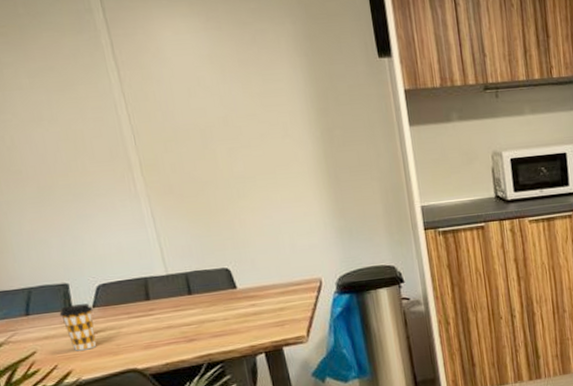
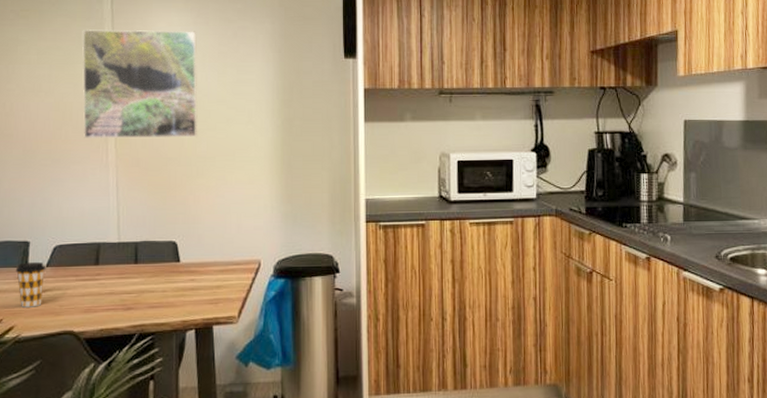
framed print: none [75,38,231,168] -> present [82,28,199,138]

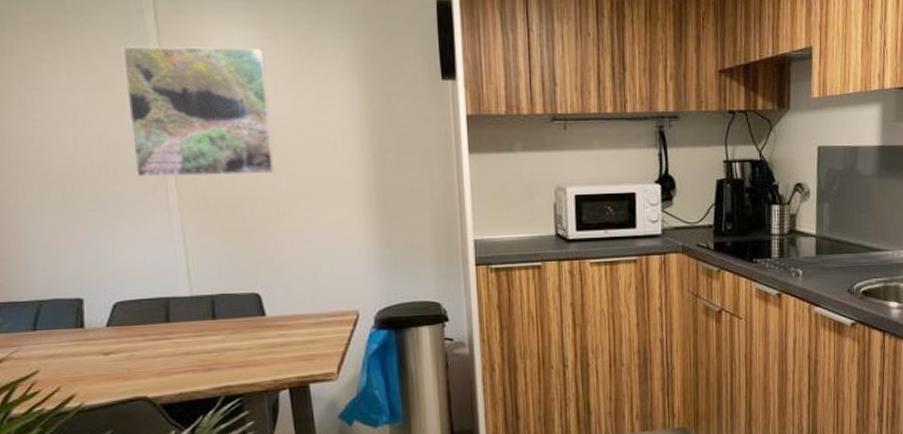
coffee cup: present [15,262,46,308] -> none [69,322,107,373]

